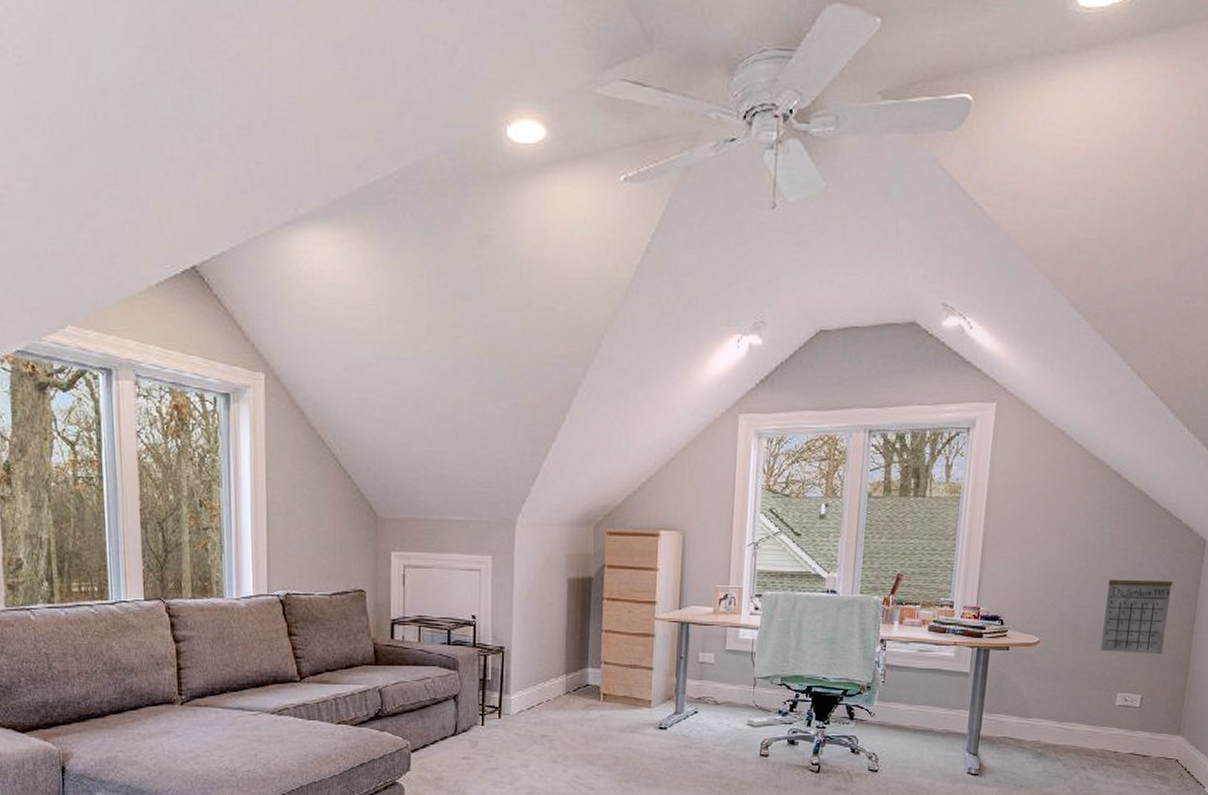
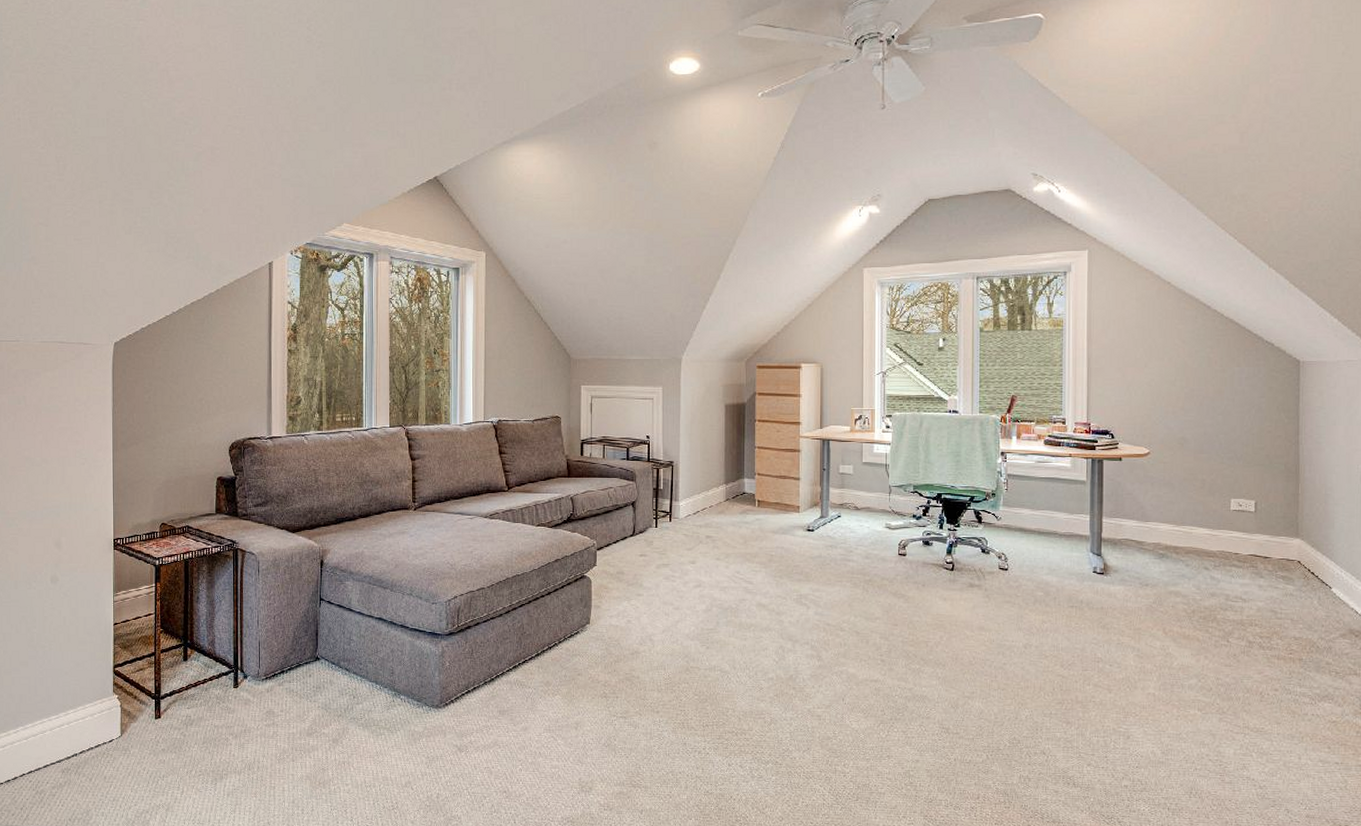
calendar: present [1101,563,1173,654] -> none [1209,382,1273,463]

